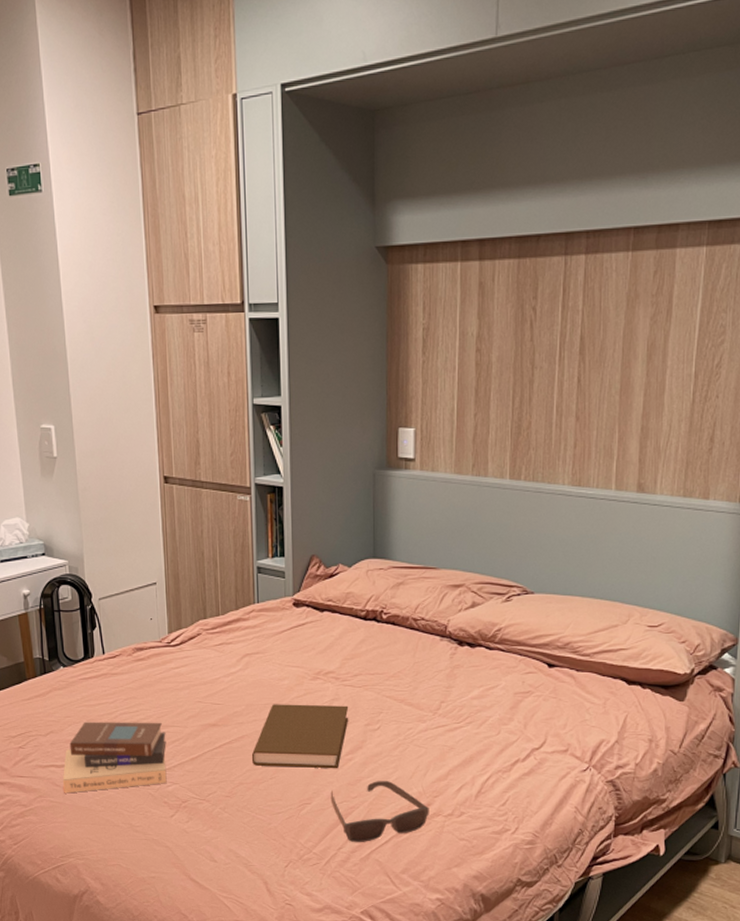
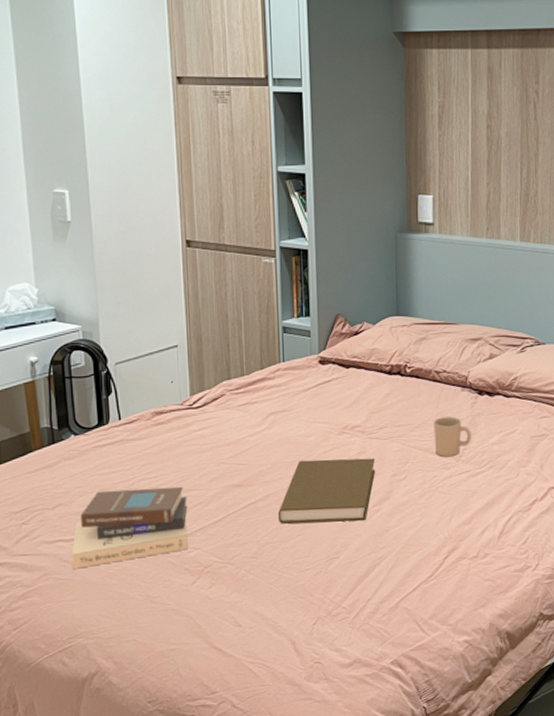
glasses: present [330,781,429,843] -> none [358,529,455,593]
mug: none [410,667,449,710] -> present [433,417,471,458]

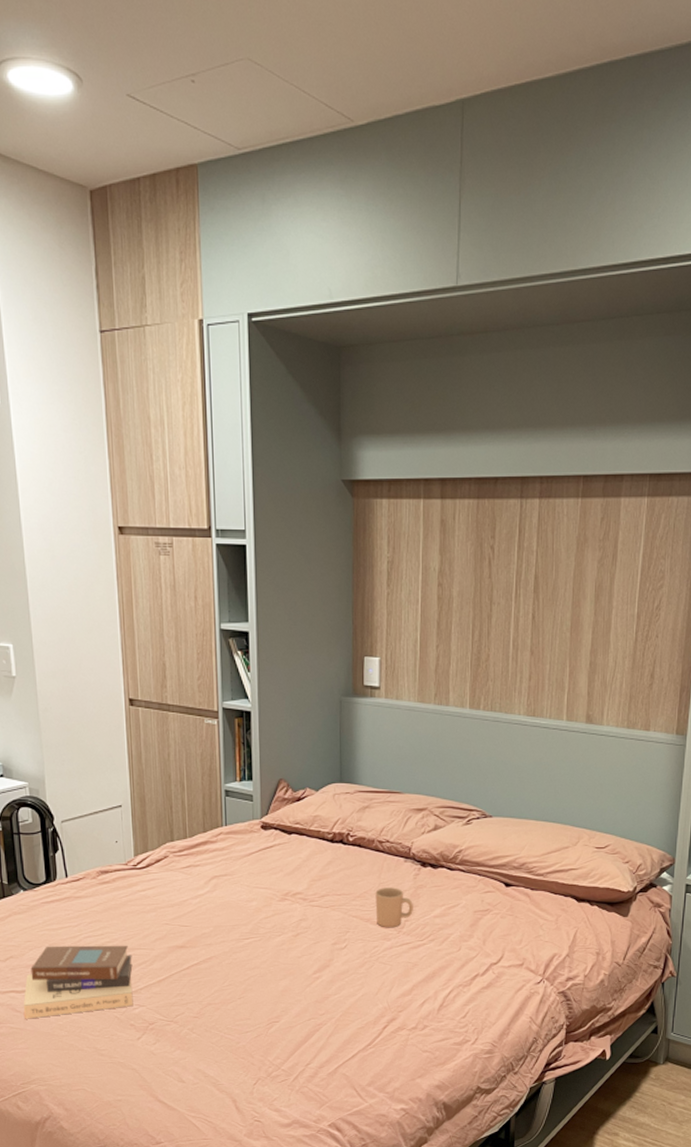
book: present [277,458,376,524] -> none [219,925,317,988]

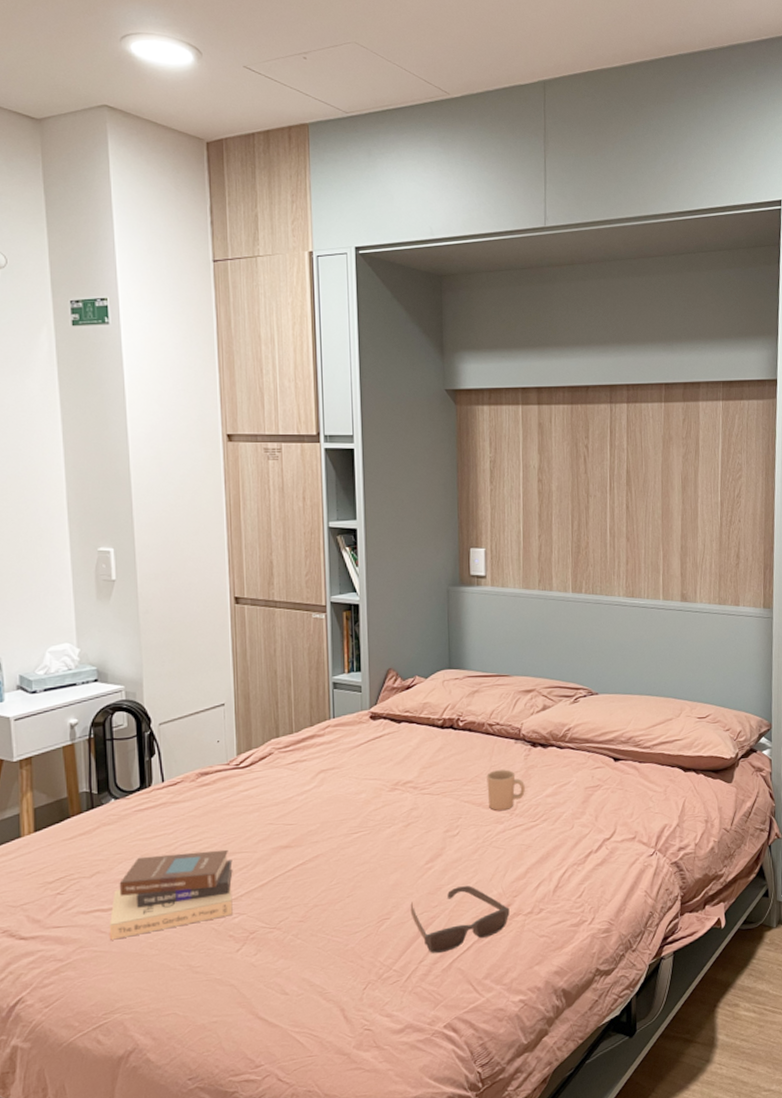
glasses: none [298,998,394,1059] -> present [410,886,510,954]

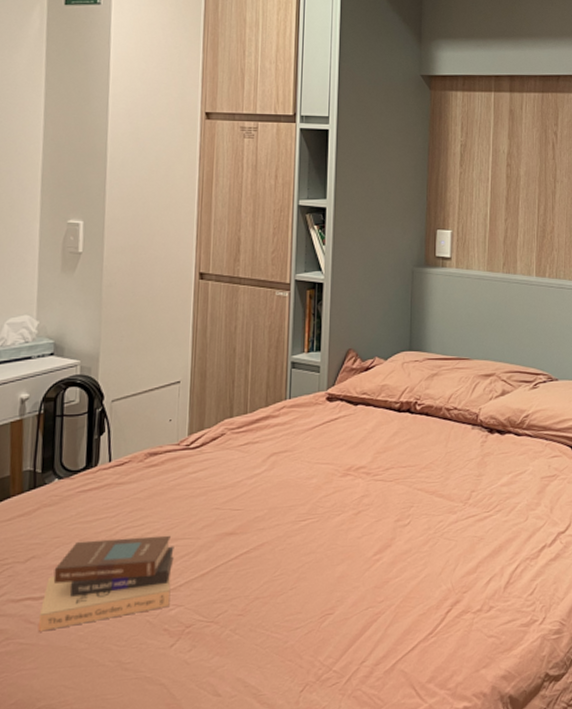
glasses: present [410,886,510,954] -> none [355,580,458,654]
mug: present [487,769,525,812] -> none [441,456,480,501]

